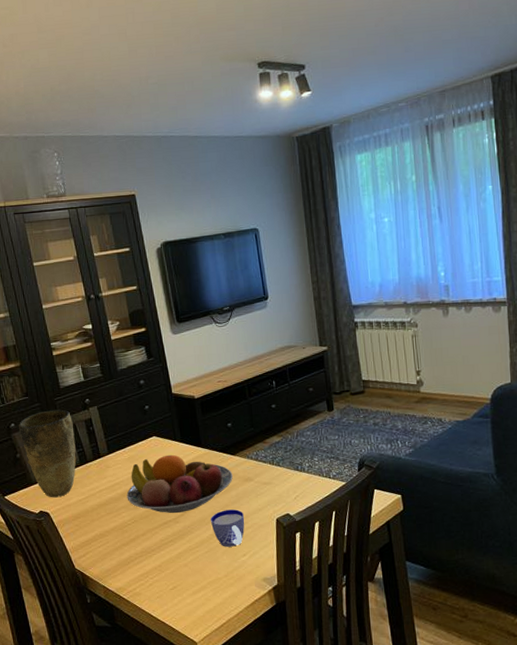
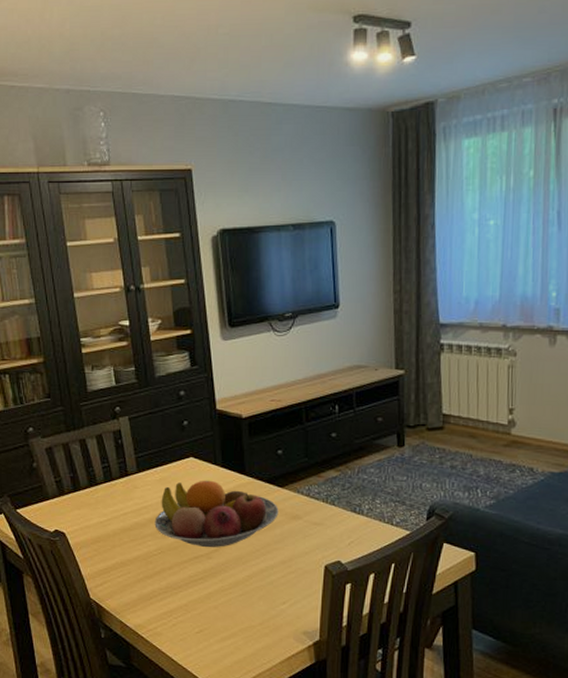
vase: present [18,409,77,498] -> none [37,416,100,517]
cup: present [210,509,245,547] -> none [248,549,288,592]

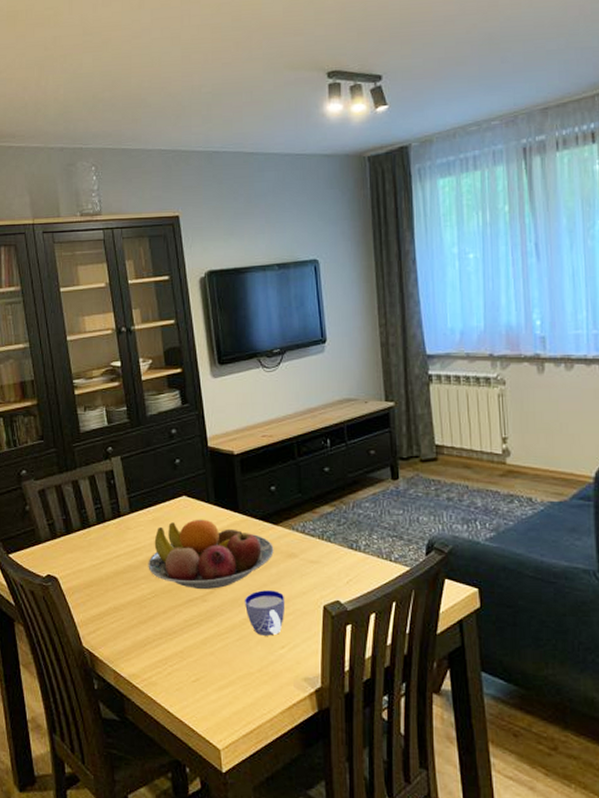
cup: none [248,549,288,592] -> present [244,590,286,636]

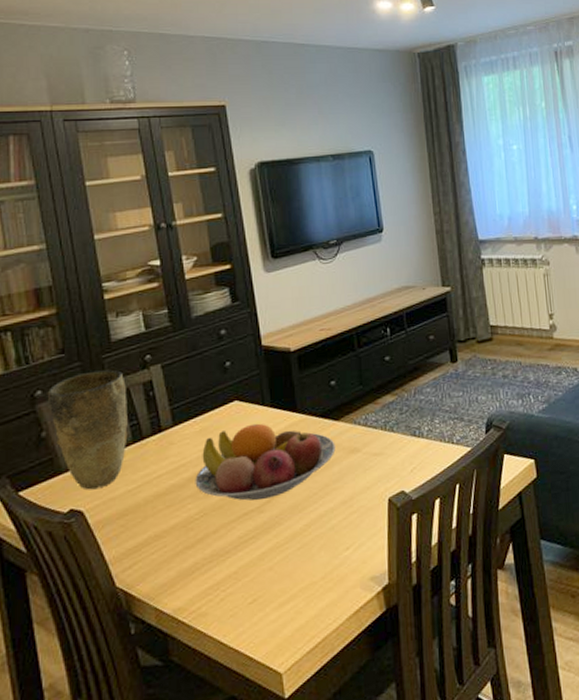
vase: none [30,457,93,560] -> present [47,370,128,490]
cup: present [244,590,286,636] -> none [304,489,349,540]

